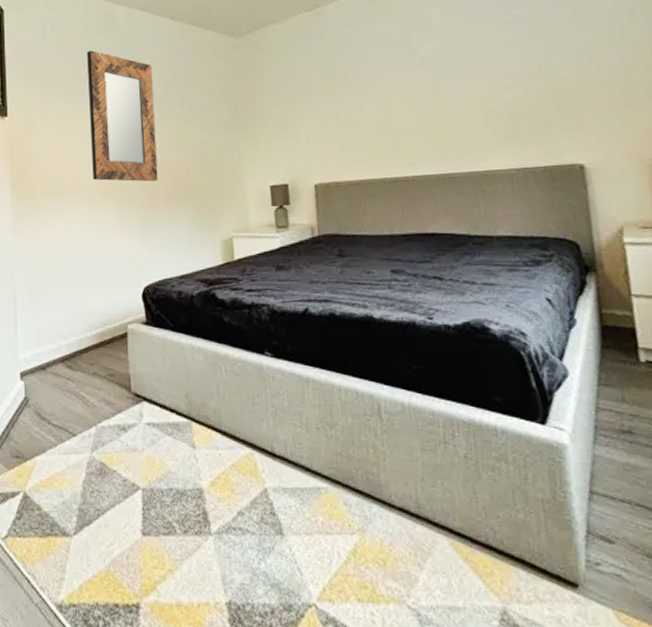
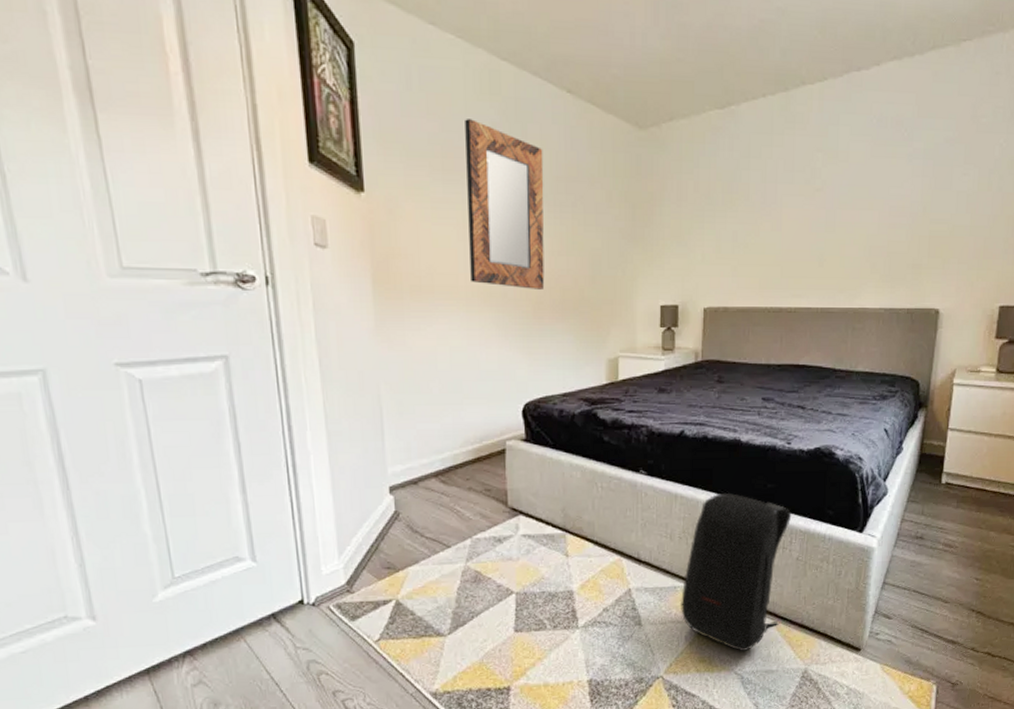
backpack: none [327,375,457,578] -> present [681,492,792,652]

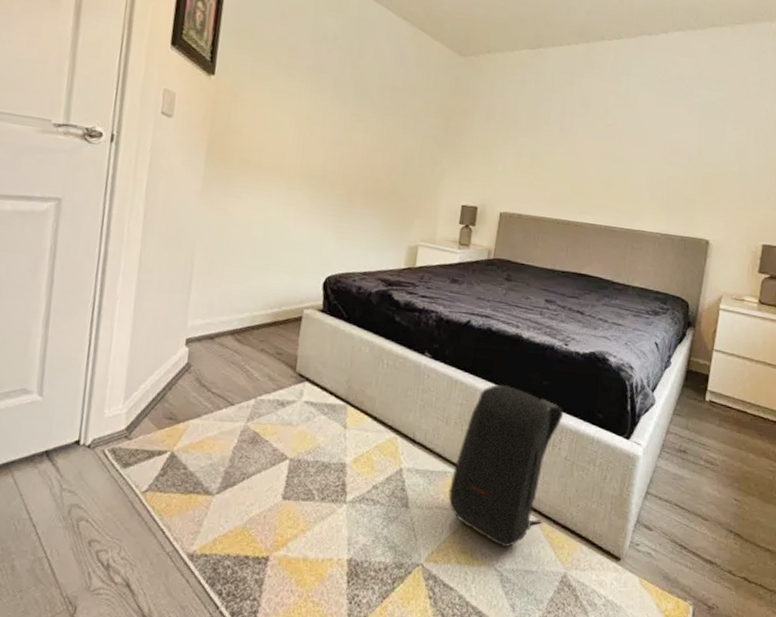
home mirror: present [465,119,545,289] -> none [295,28,376,178]

